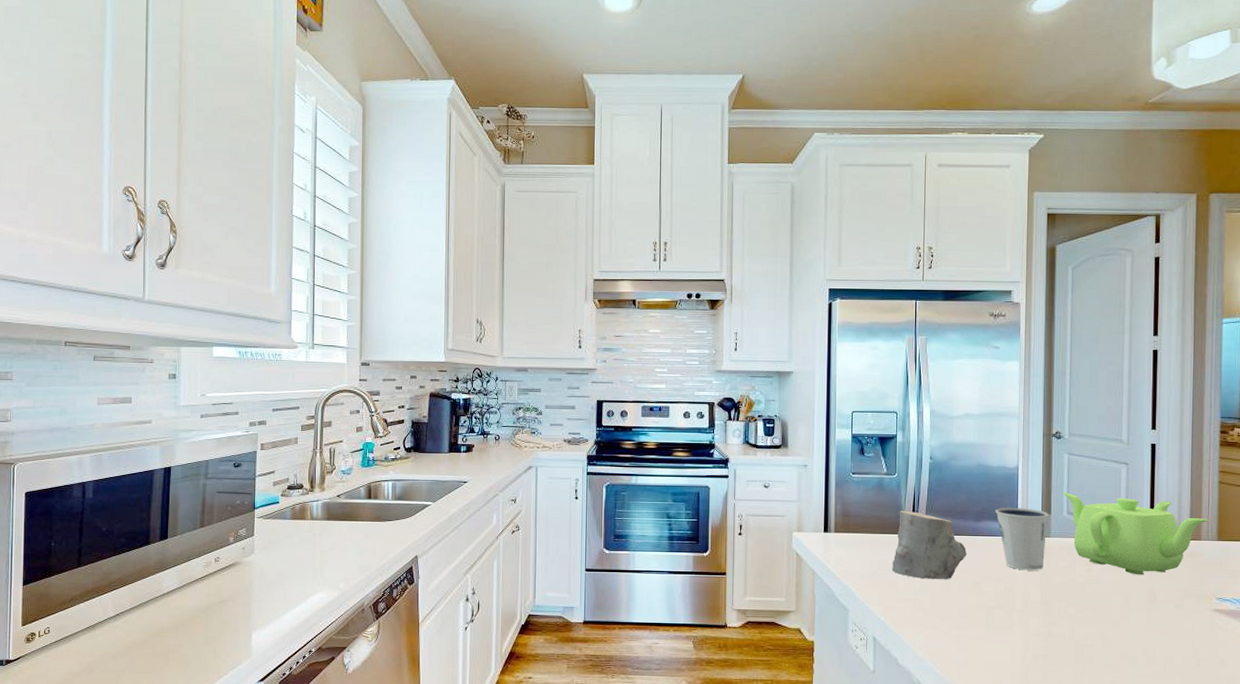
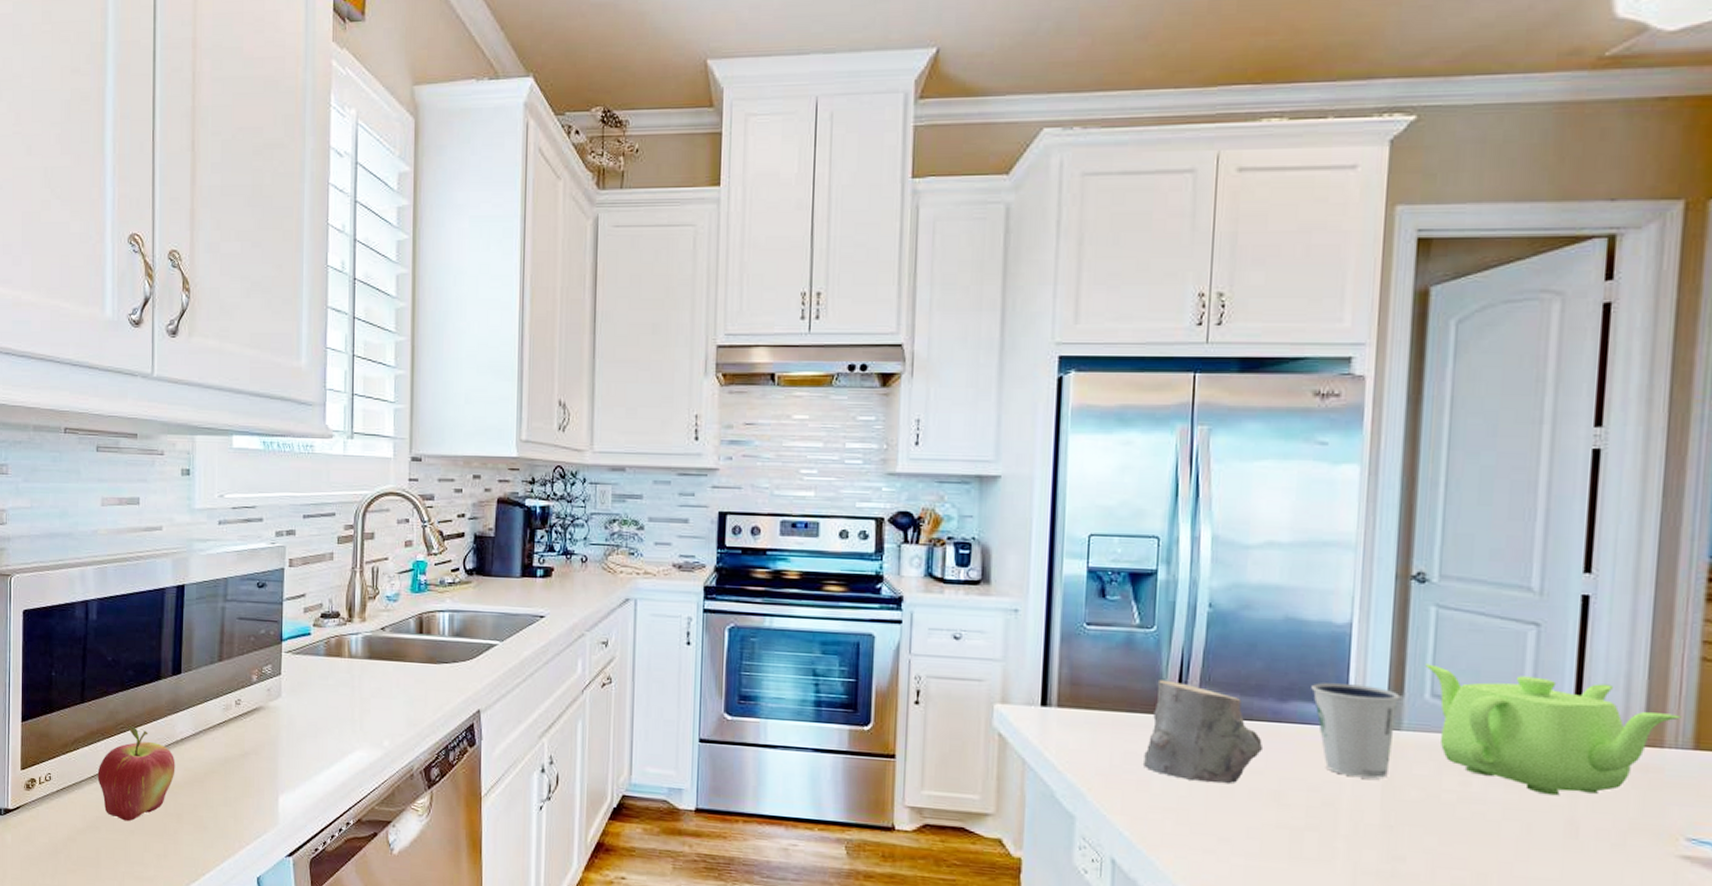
fruit: none [92,583,162,663] -> present [97,725,176,822]

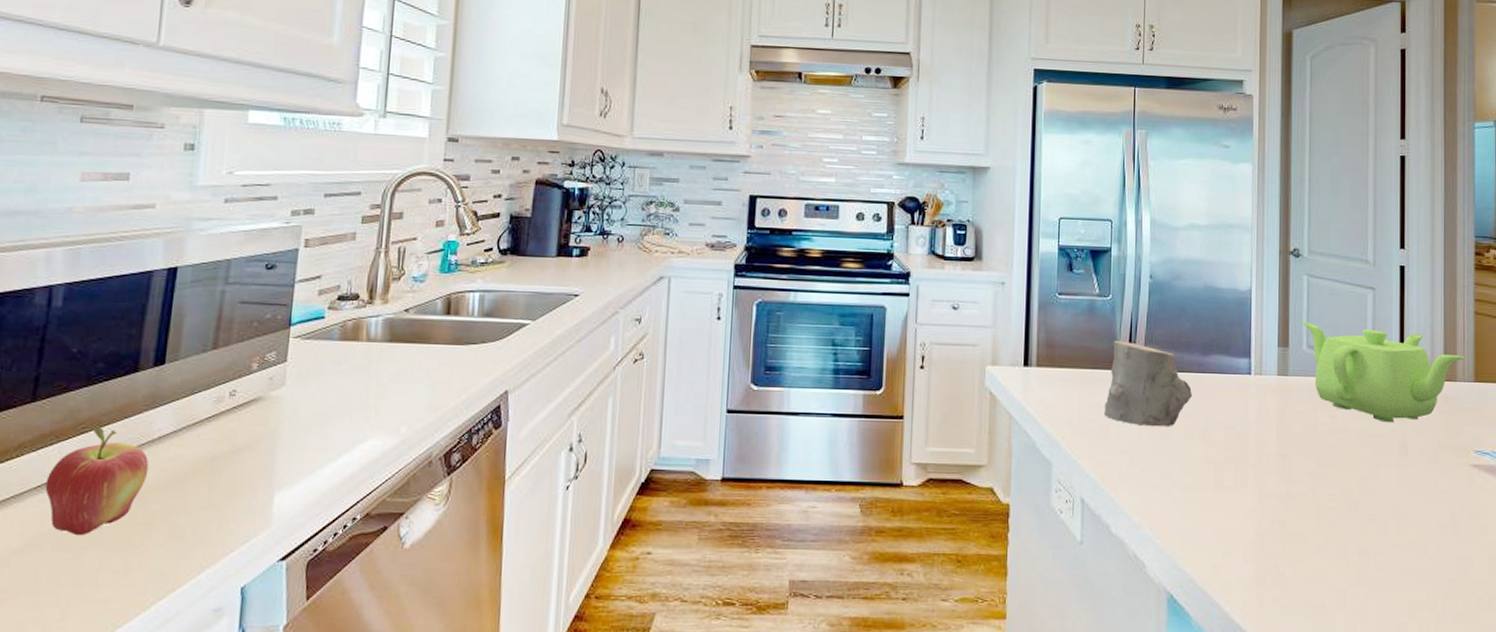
dixie cup: present [1311,682,1401,780] -> none [1225,339,1287,417]

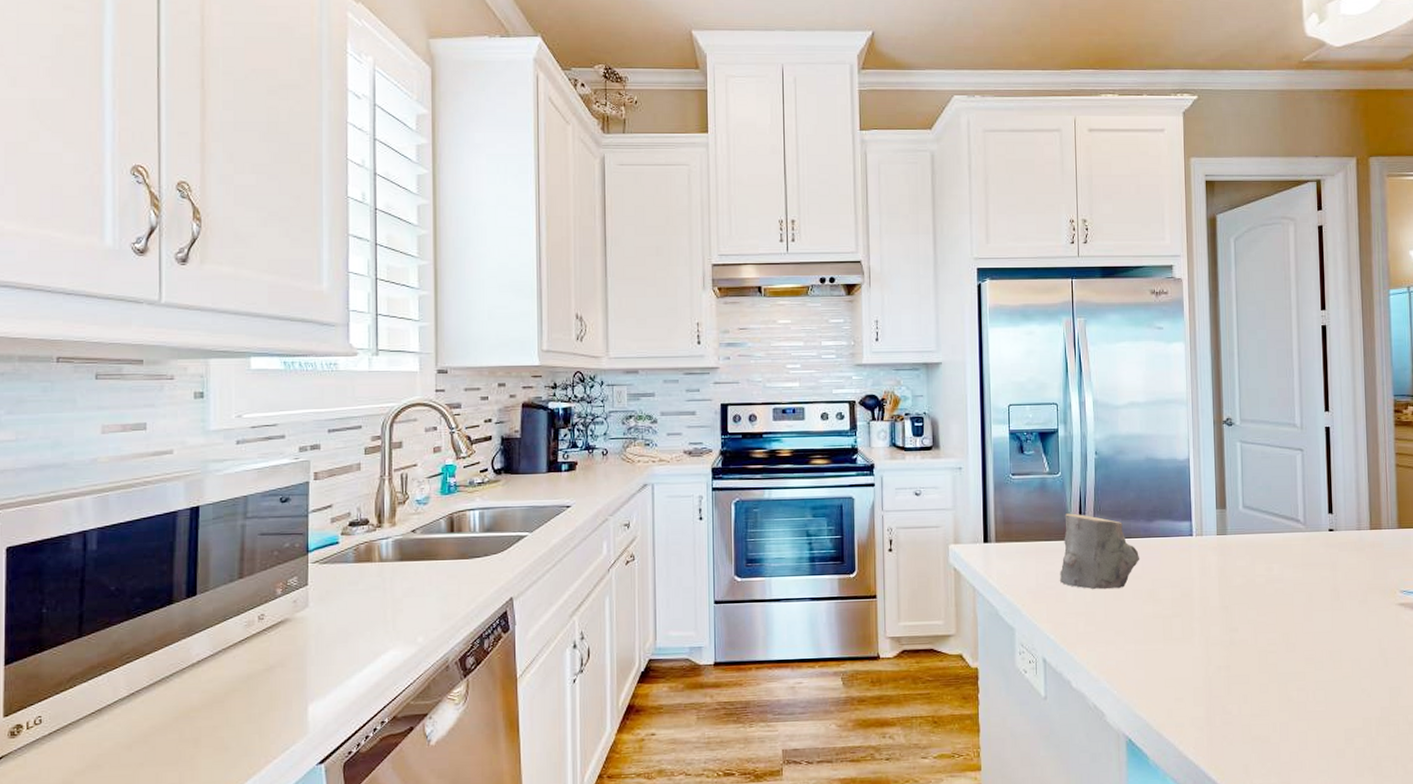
fruit: present [45,424,149,536] -> none [99,654,191,755]
teapot: present [1302,321,1466,423] -> none [1237,484,1389,571]

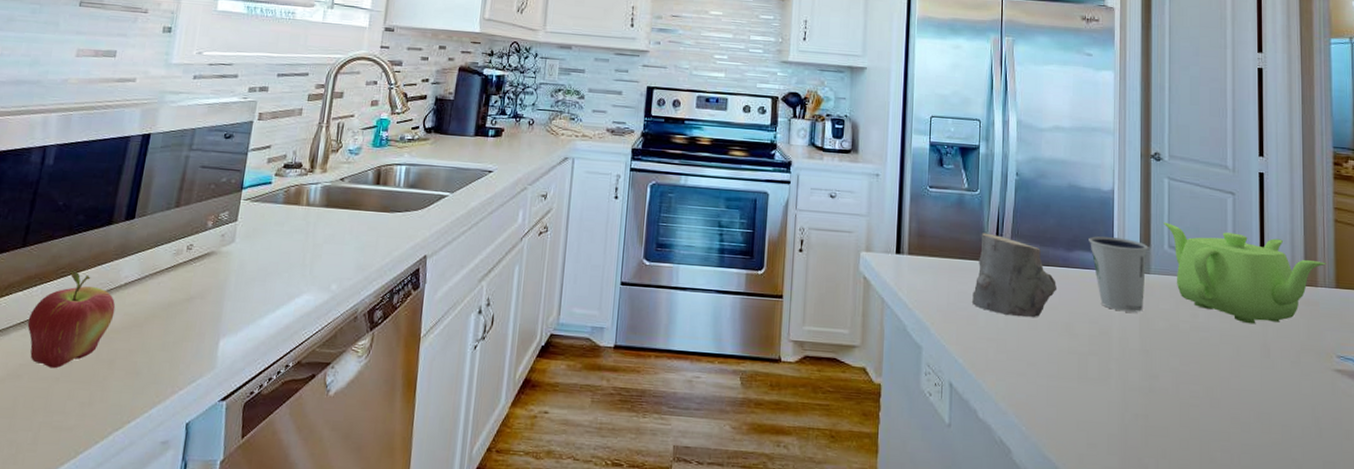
fruit: none [99,654,191,755] -> present [27,269,116,369]
dixie cup: none [1167,504,1224,573] -> present [1089,236,1148,313]
teapot: none [1237,484,1389,571] -> present [1164,222,1326,324]

